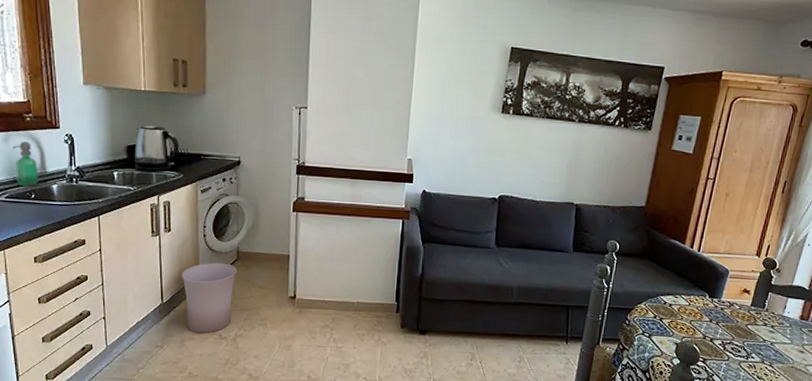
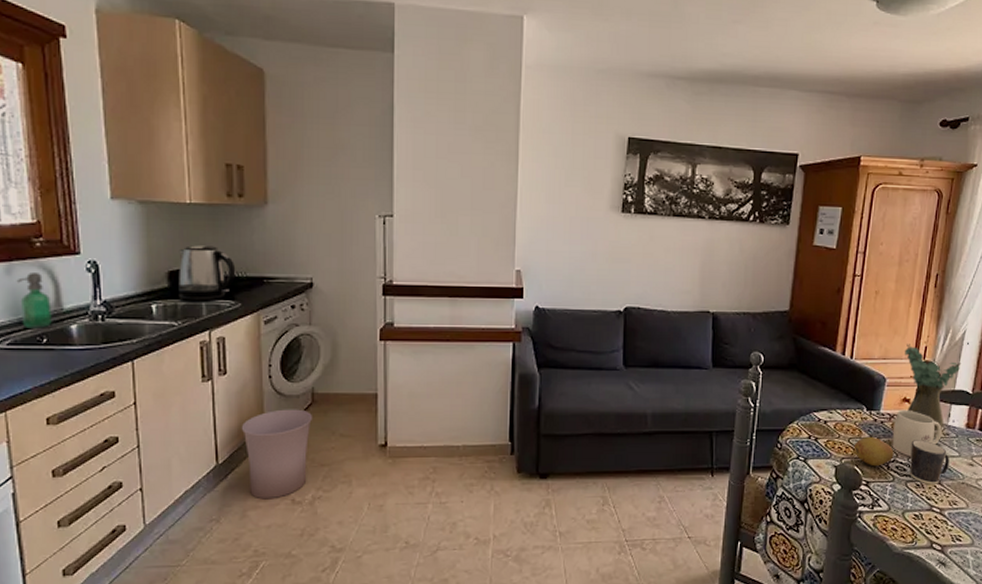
fruit: none [694,320,731,347] -> present [853,436,894,467]
mug: none [729,300,777,341] -> present [892,411,942,457]
mug: none [743,326,782,366] -> present [910,440,949,484]
vase: none [746,242,801,327] -> present [905,344,961,440]

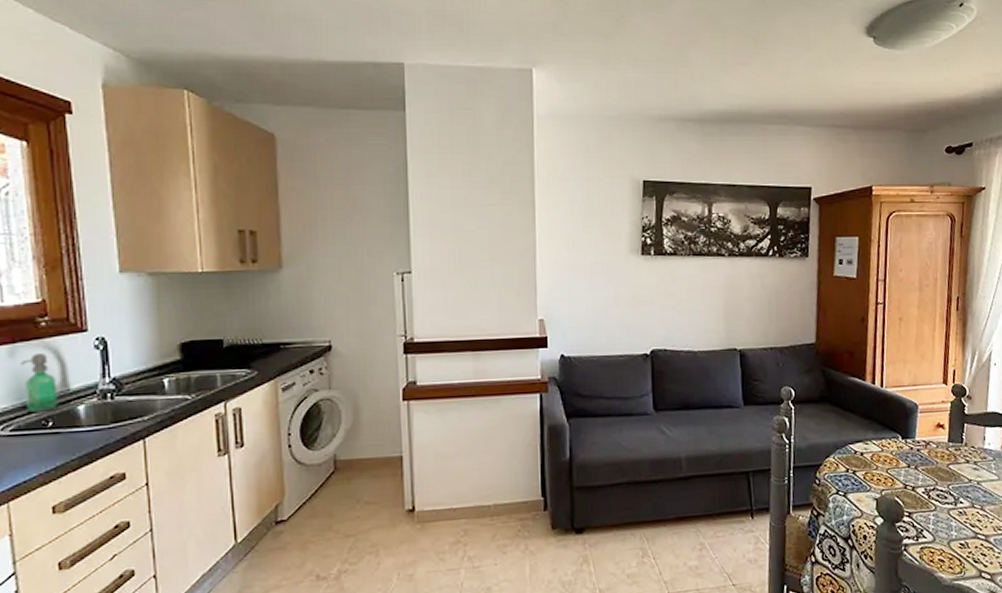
kettle: present [179,244,236,303] -> none [191,313,251,374]
waste bin: present [241,409,313,500] -> none [260,478,336,578]
fruit: present [853,436,894,467] -> none [892,465,934,497]
mug: present [892,411,942,457] -> none [929,436,979,484]
vase: present [905,344,961,440] -> none [934,368,991,464]
mug: present [910,440,949,484] -> none [949,465,989,511]

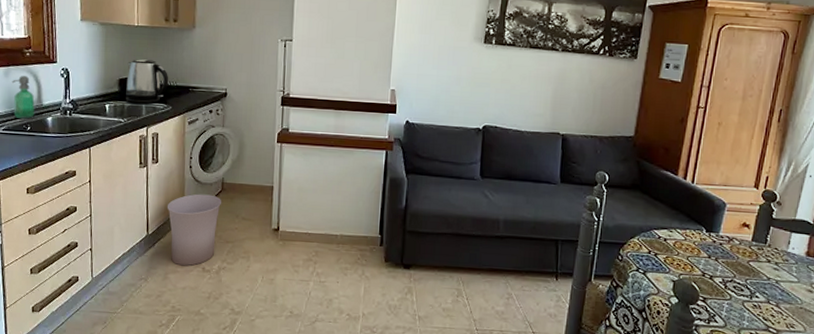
kettle: none [191,313,251,374] -> present [126,58,169,105]
waste bin: none [260,478,336,578] -> present [167,194,222,266]

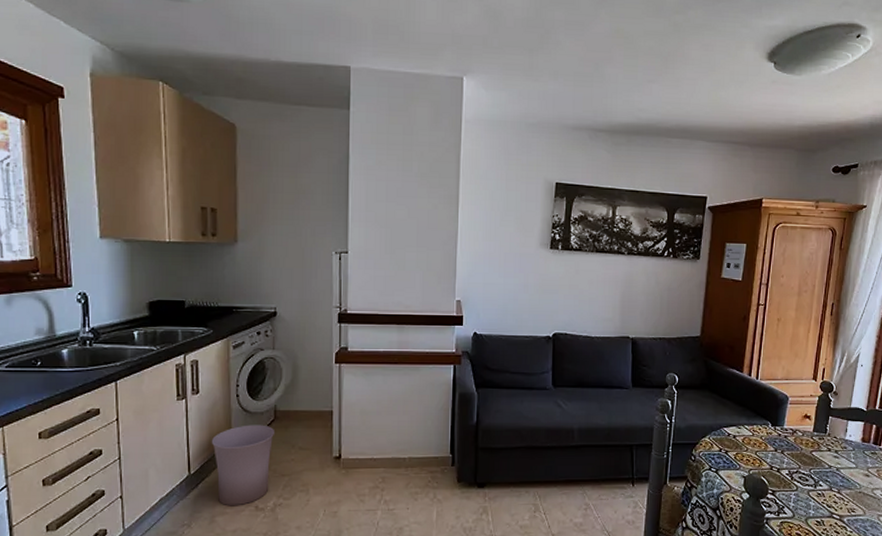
soap dispenser: present [11,76,35,119] -> none [15,303,46,353]
kettle: present [126,58,169,105] -> none [158,278,209,330]

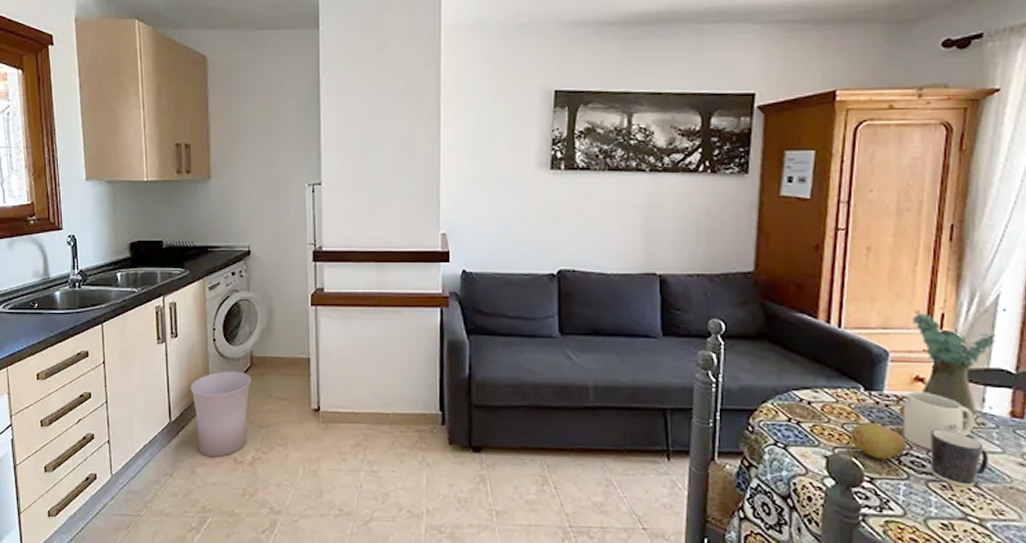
fruit: none [760,449,797,477] -> present [849,422,907,460]
mug: none [795,426,840,468] -> present [902,392,974,450]
vase: none [805,366,856,453] -> present [913,310,997,430]
mug: none [811,453,847,493] -> present [930,429,988,487]

